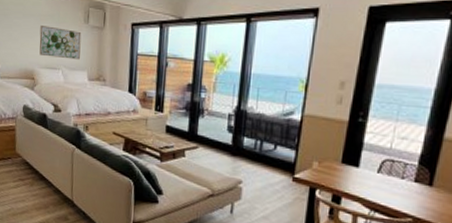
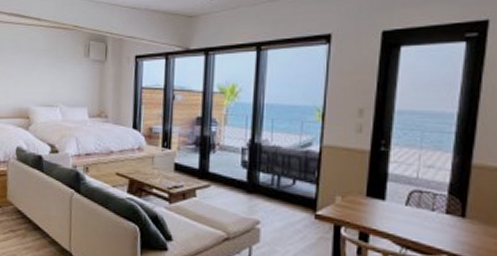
wall art: present [39,24,82,60] -> none [35,60,82,96]

